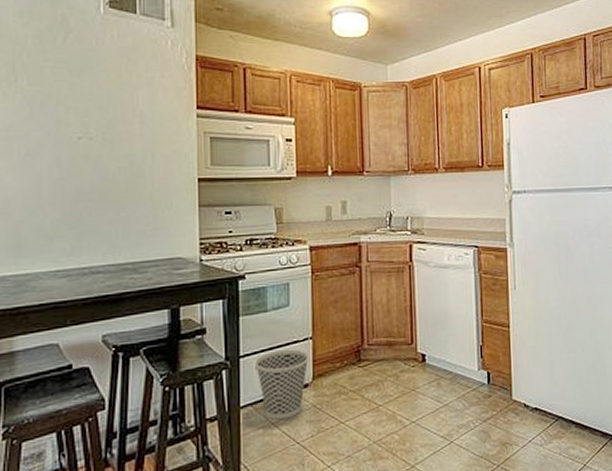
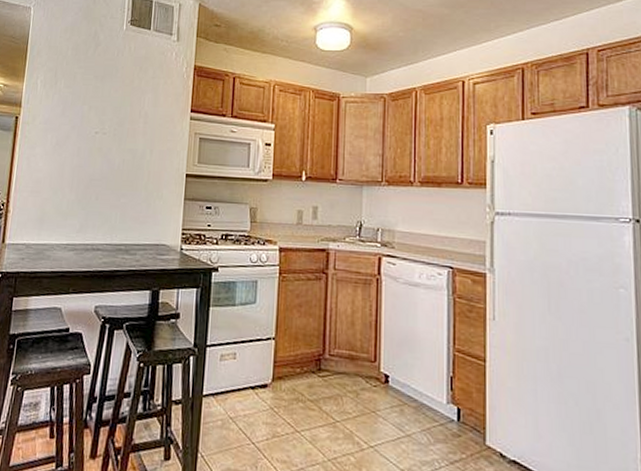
wastebasket: present [255,349,309,420] -> none [220,345,271,416]

